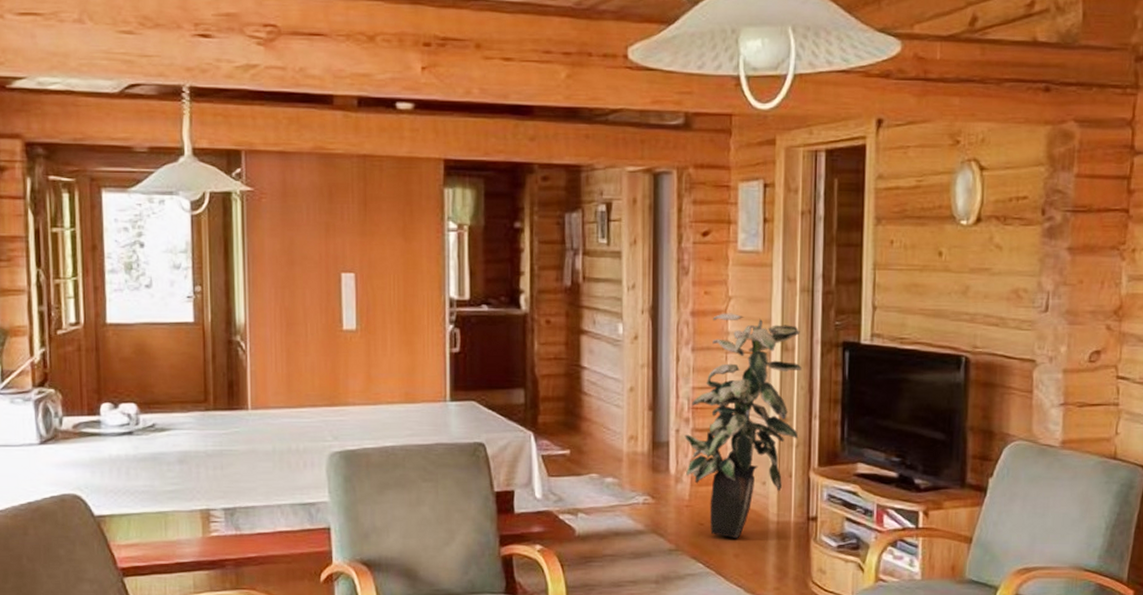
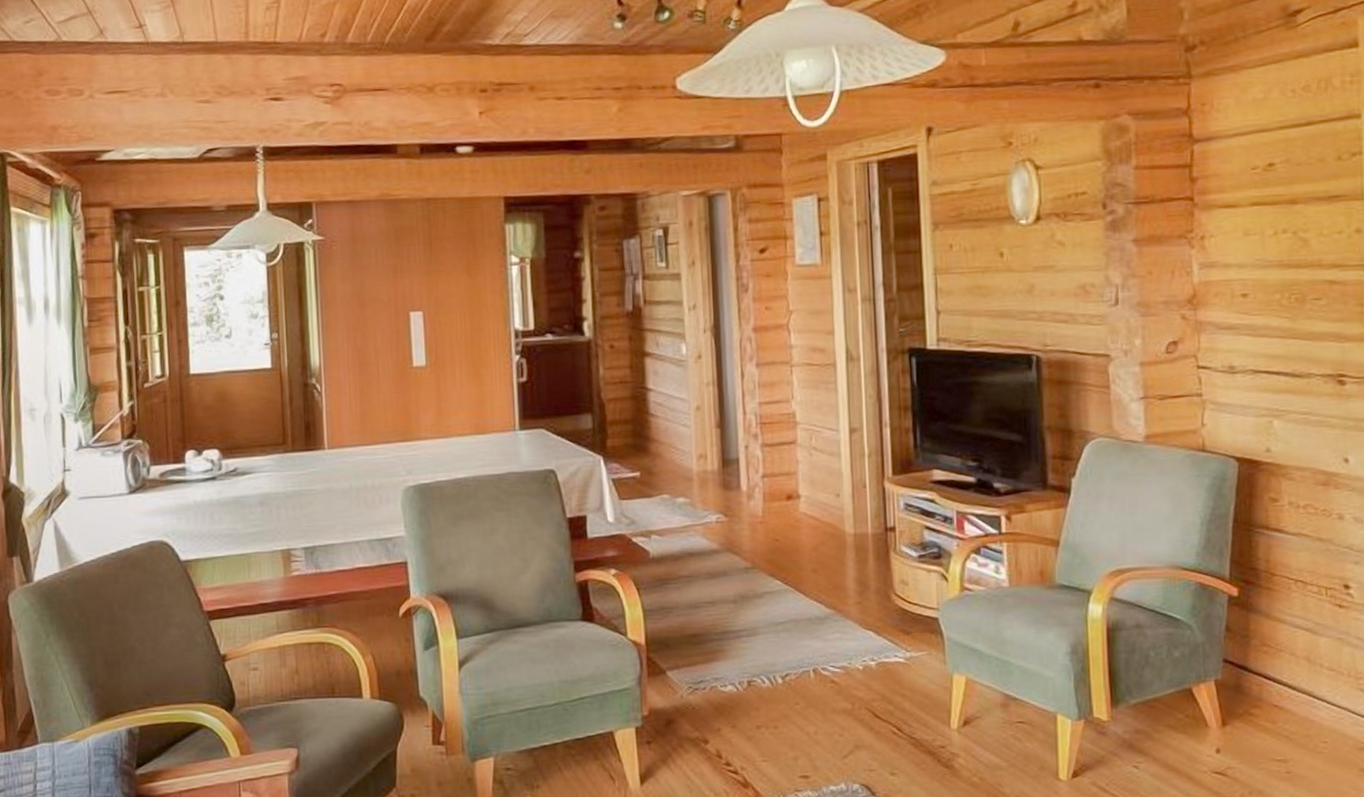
indoor plant: present [684,313,802,539] -> none [754,326,870,554]

